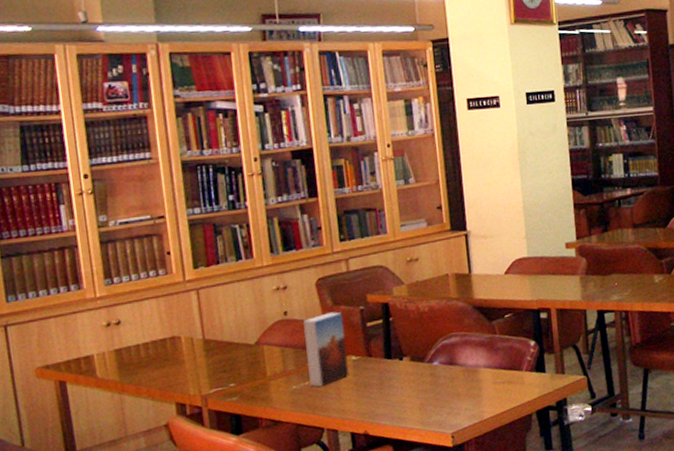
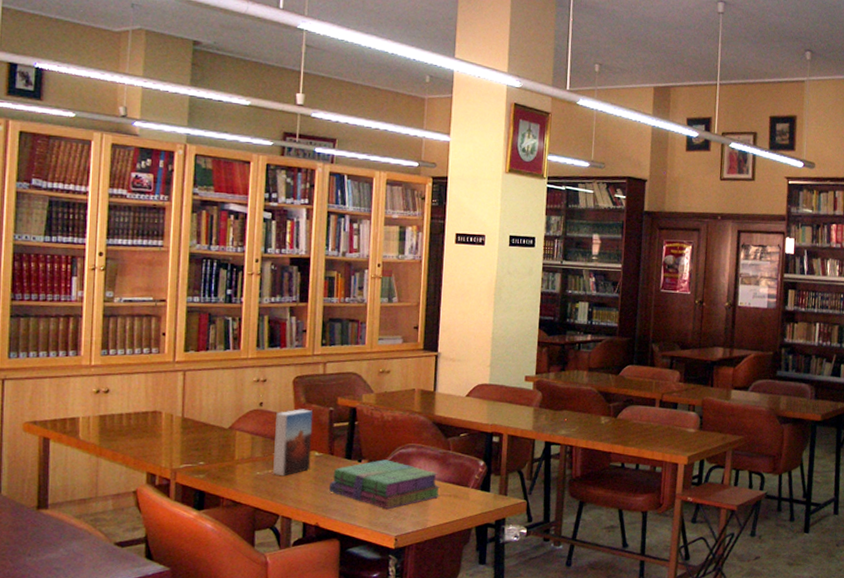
stack of books: none [372,353,493,407] -> present [328,459,441,510]

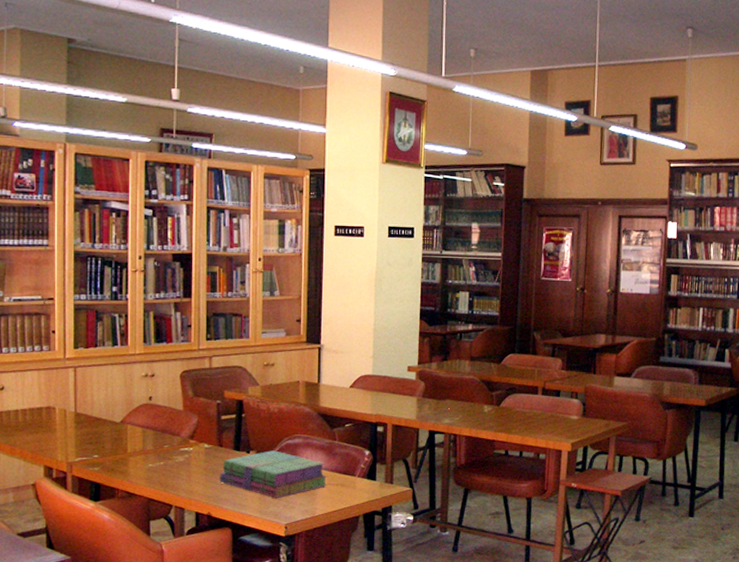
book: present [272,409,314,477] -> none [164,402,201,468]

